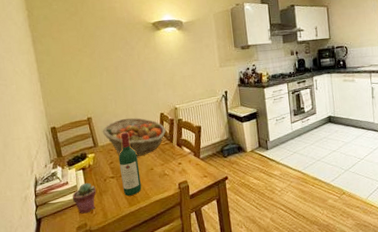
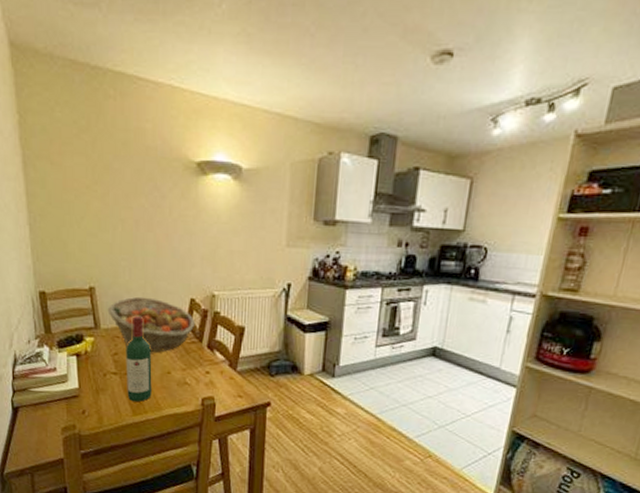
potted succulent: present [72,182,96,214] -> none [59,373,92,413]

